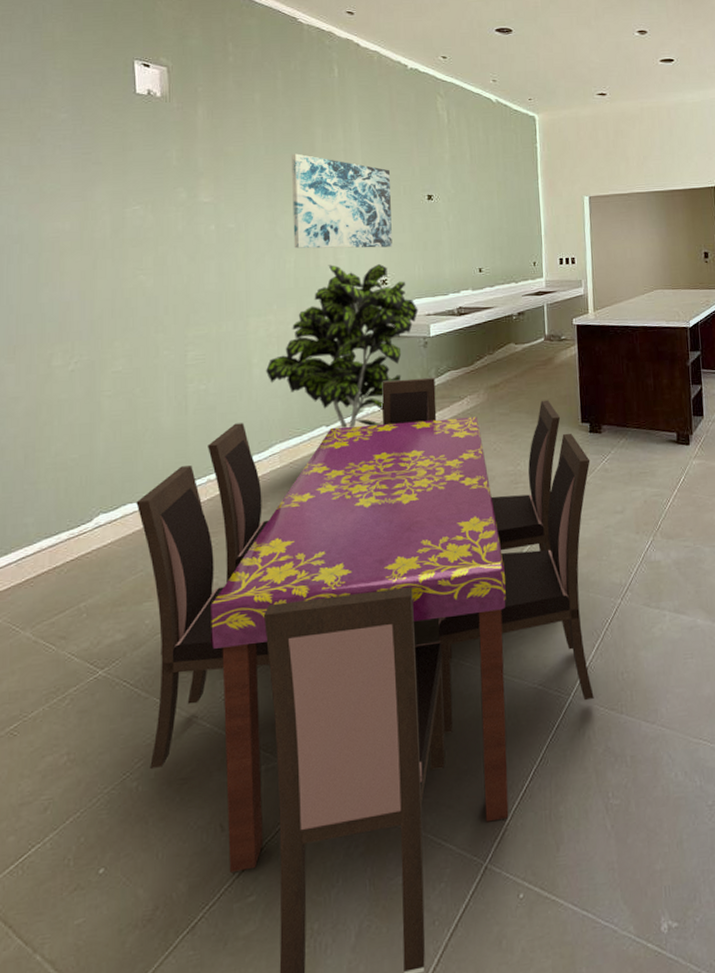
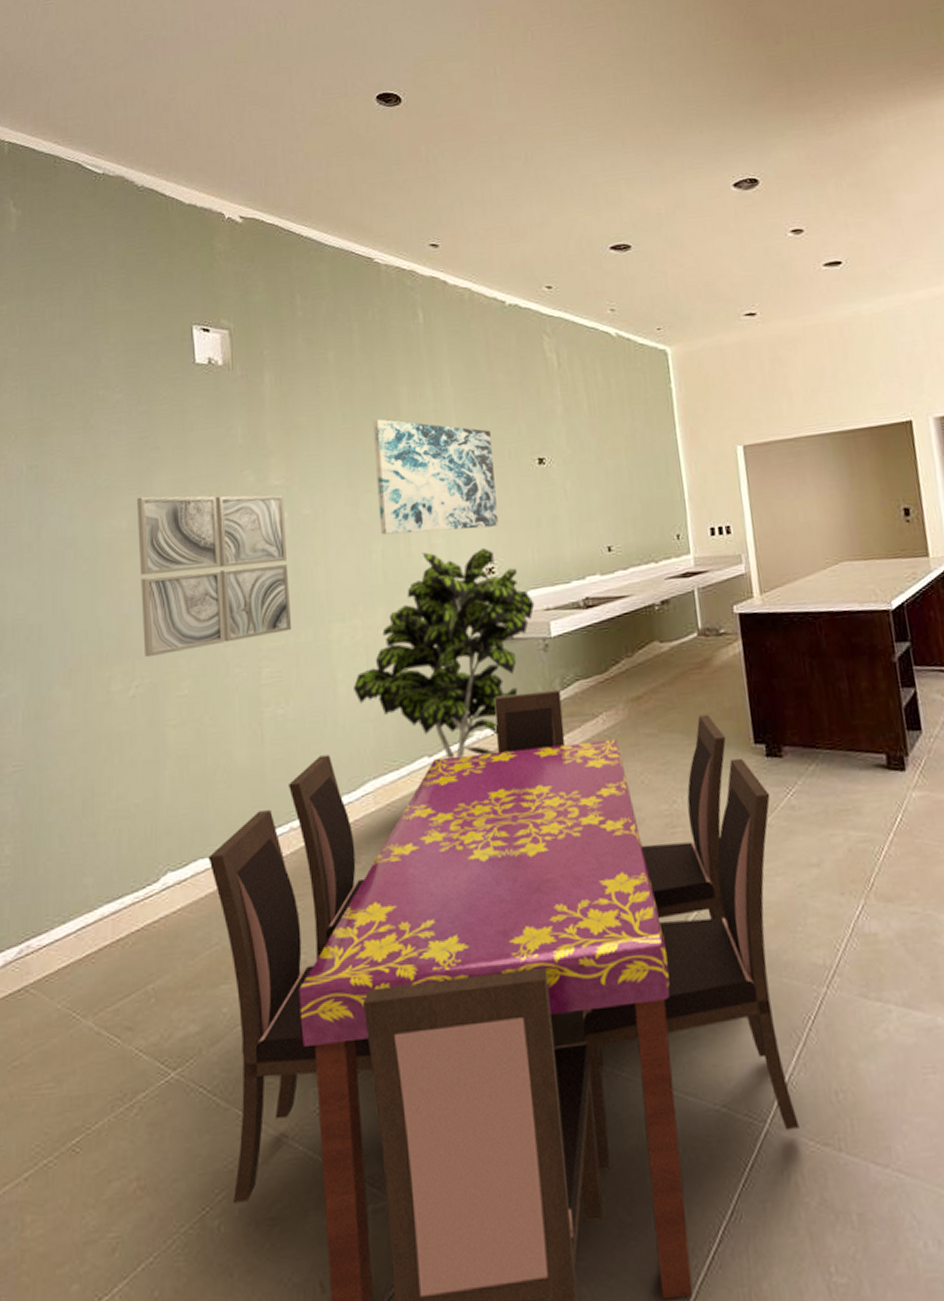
wall art: none [79,204,214,339] -> present [137,495,291,658]

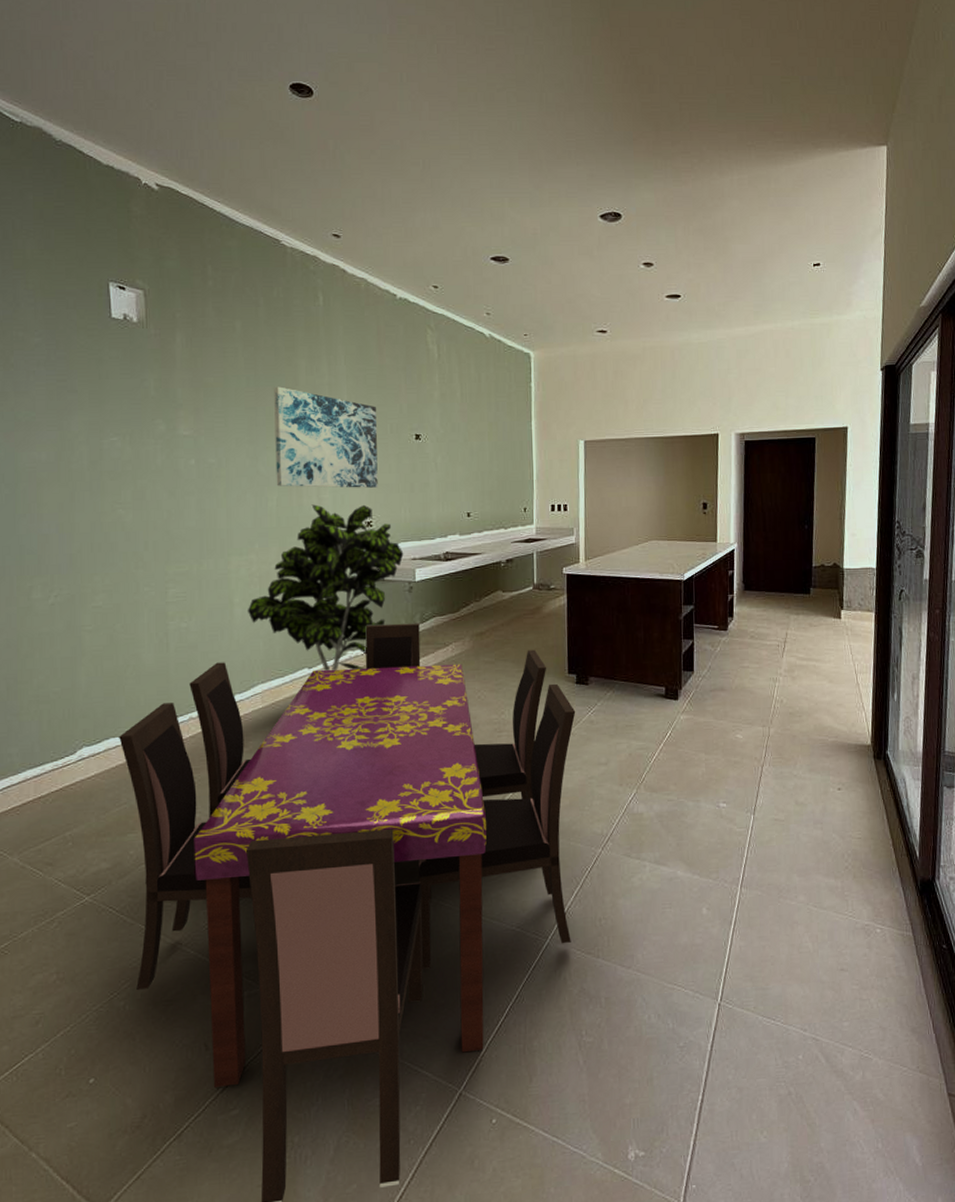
wall art: present [137,495,291,658] -> none [56,433,195,573]

